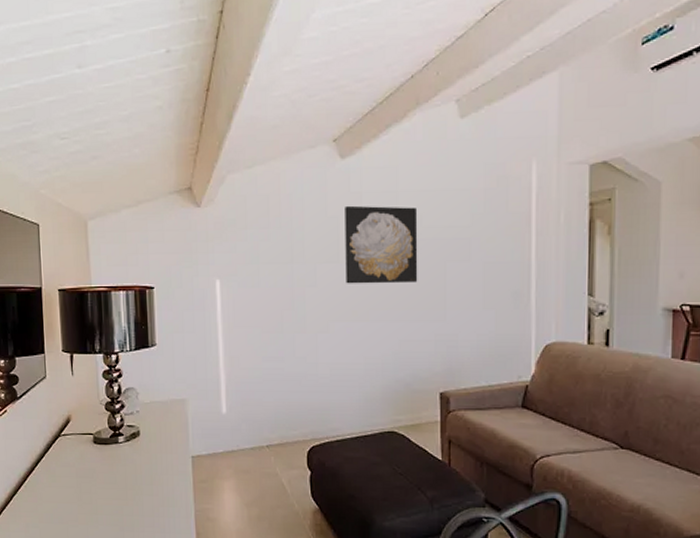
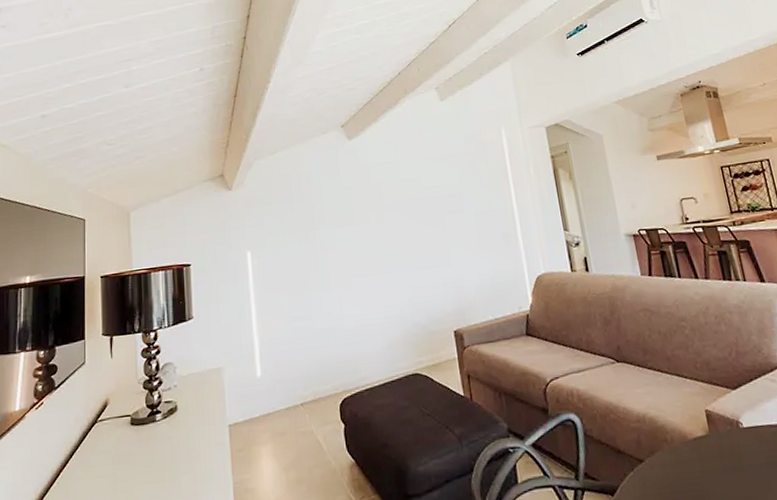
wall art: present [345,205,418,284] -> none [355,172,423,243]

